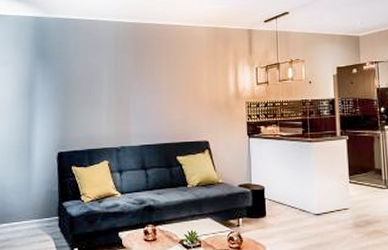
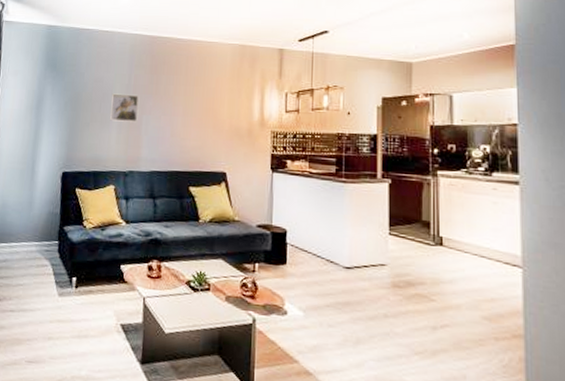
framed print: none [99,77,126,102] -> present [110,93,139,122]

